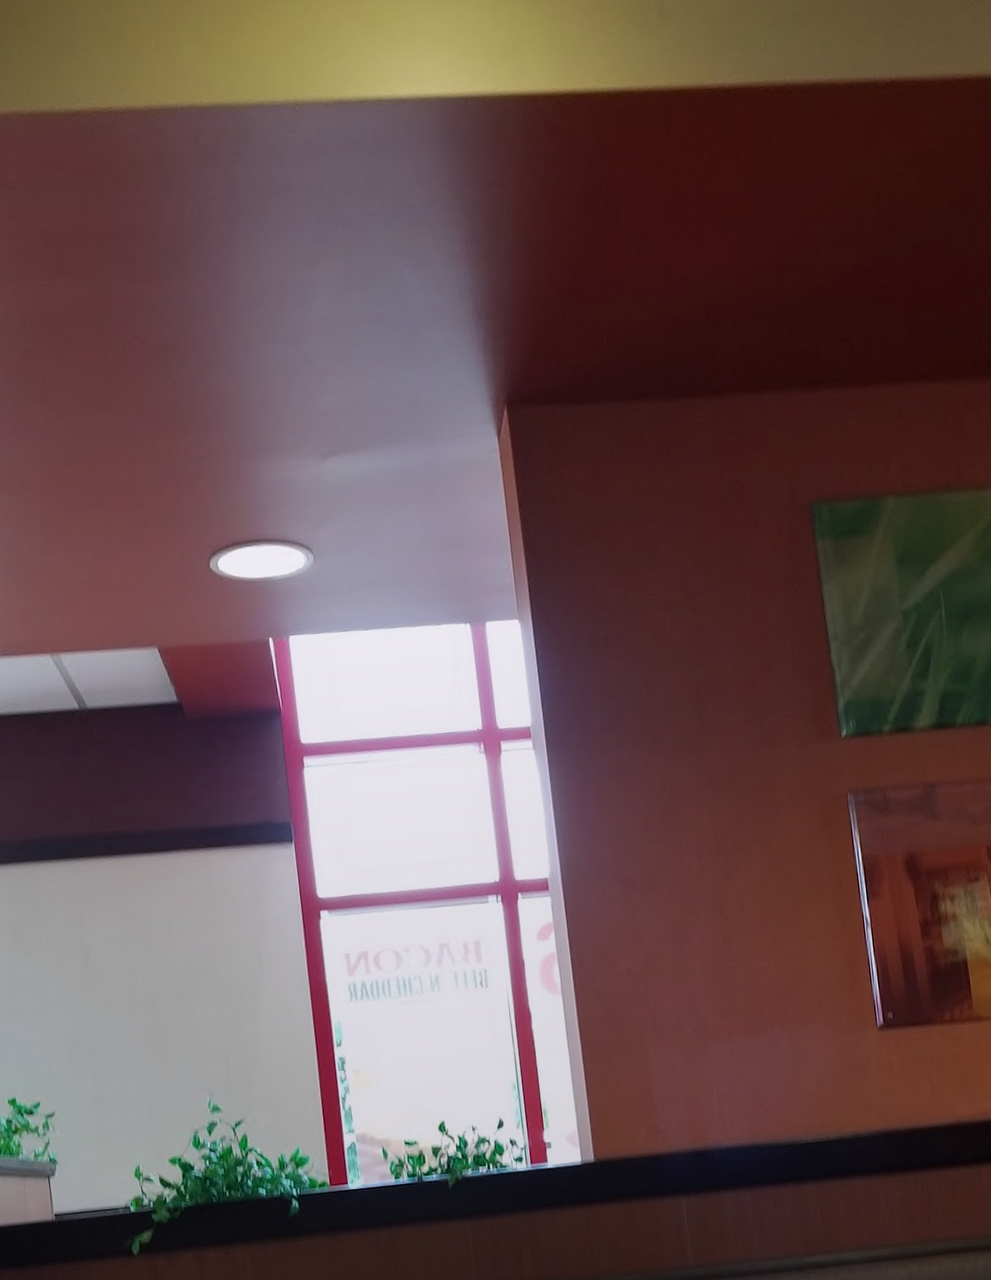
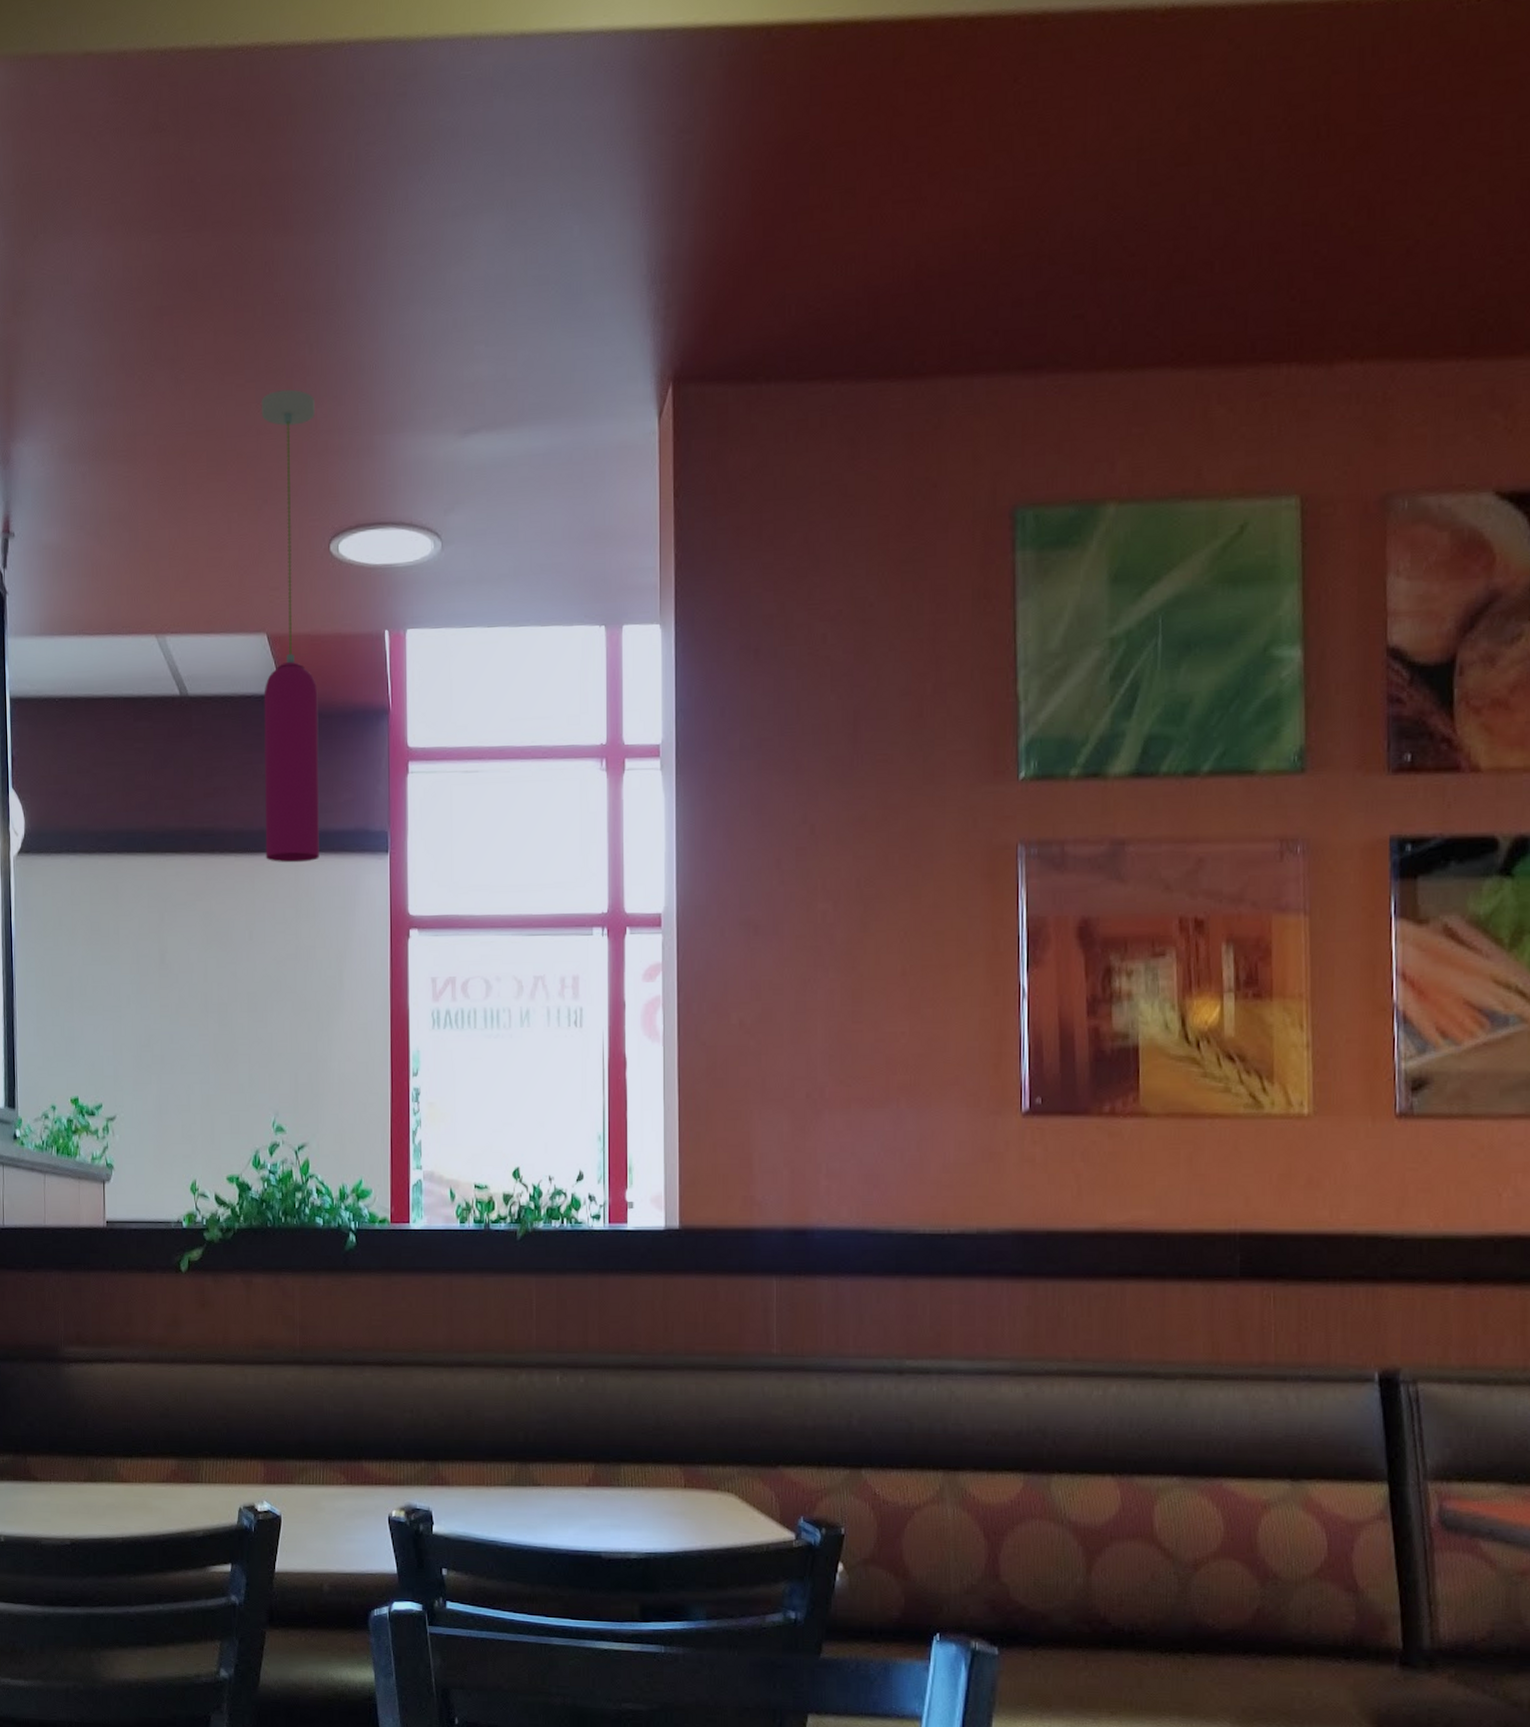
pendant light: none [130,421,228,859] -> present [261,389,319,863]

